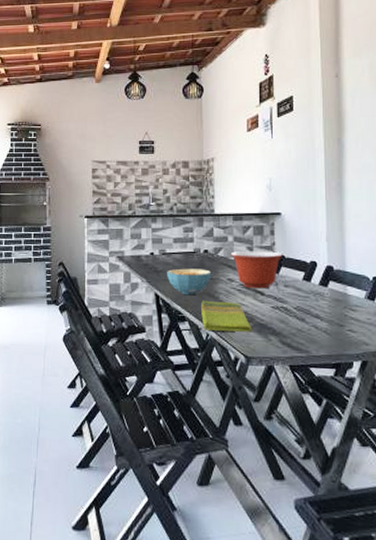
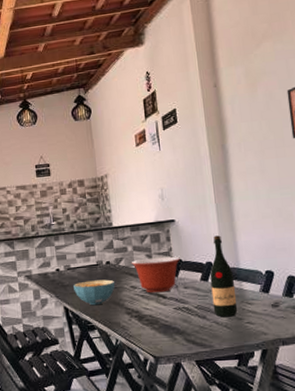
dish towel: present [201,300,251,332] -> none [108,307,157,336]
wine bottle: none [313,234,340,322] -> present [209,235,238,317]

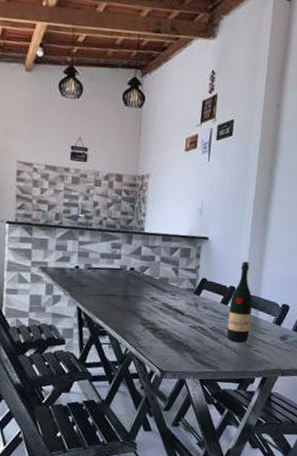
cereal bowl: present [73,279,116,306] -> none [91,284,136,311]
mixing bowl: present [131,256,180,293] -> none [156,271,206,309]

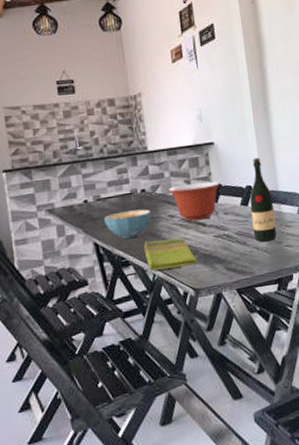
cereal bowl: none [91,284,136,311] -> present [104,209,152,239]
dish towel: none [122,316,169,348] -> present [144,237,197,271]
mixing bowl: none [156,271,206,309] -> present [168,181,220,222]

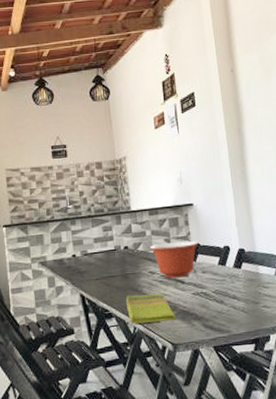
cereal bowl: present [104,209,152,239] -> none [90,265,134,293]
wine bottle: present [249,158,277,242] -> none [227,219,255,302]

